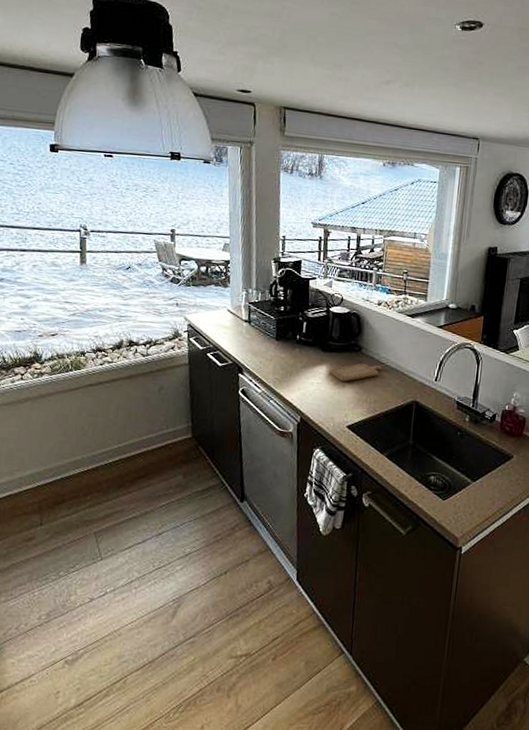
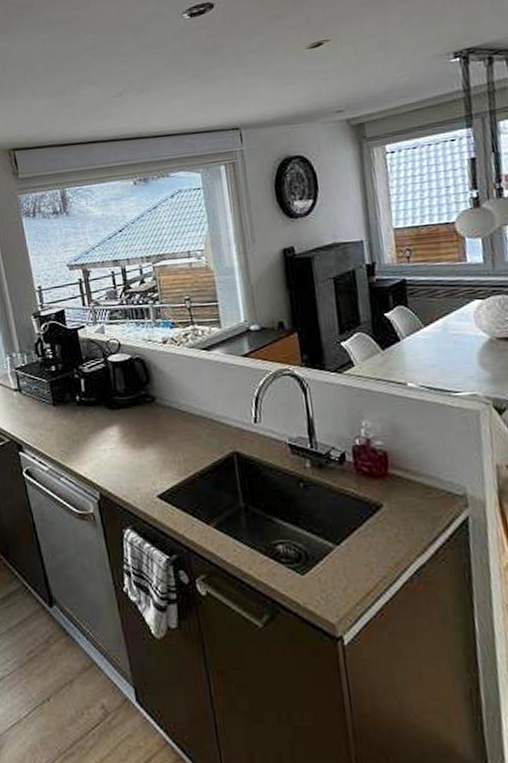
chopping board: present [329,363,382,382] -> none [121,416,184,442]

